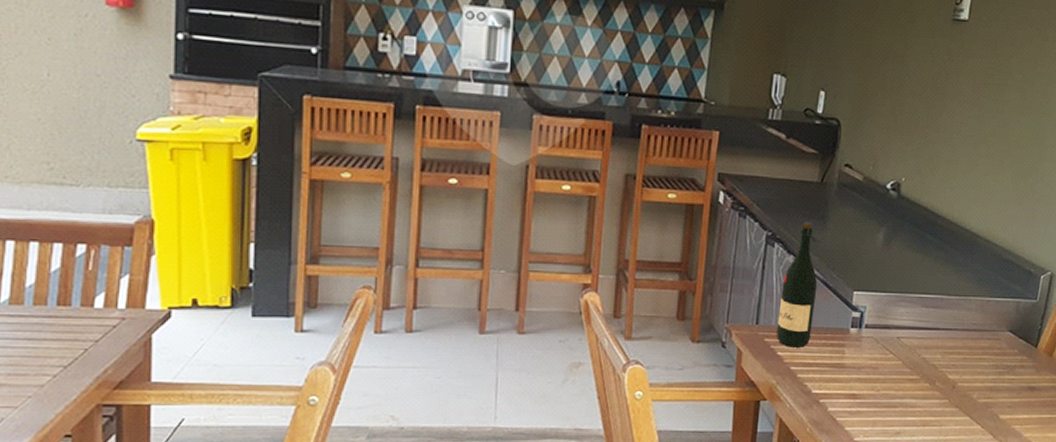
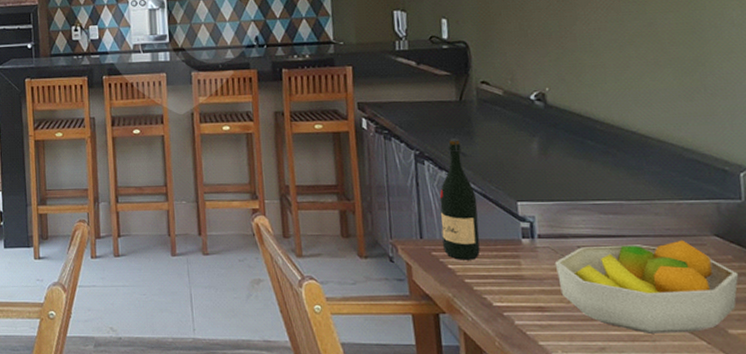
fruit bowl: none [874,334,1019,419] -> present [554,240,739,333]

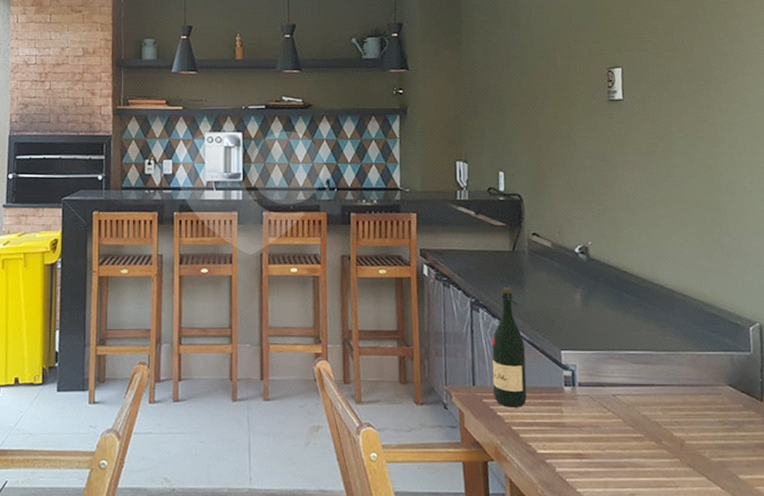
fruit bowl: present [554,240,739,333] -> none [592,389,748,479]

